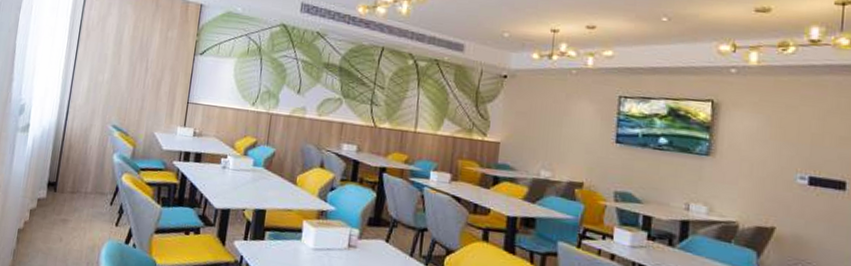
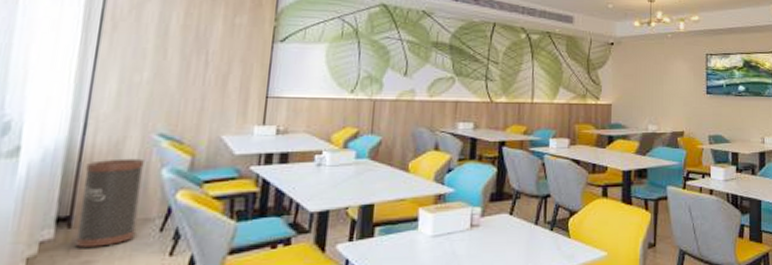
trash can: none [58,141,103,211] -> present [75,158,144,248]

